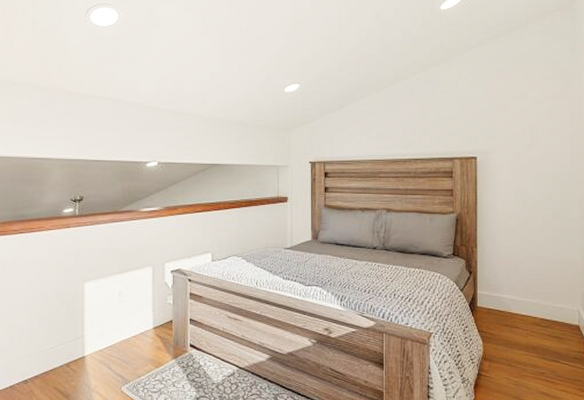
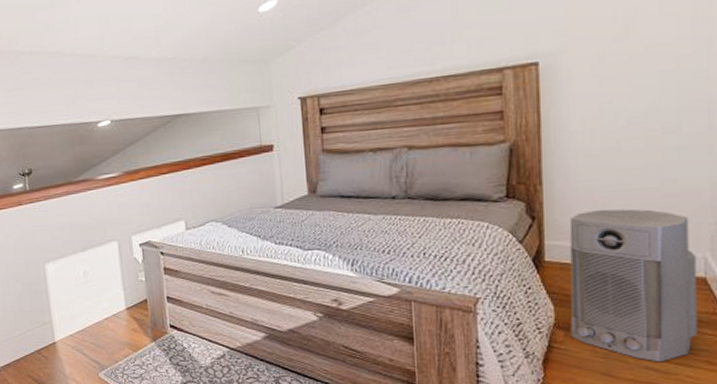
air purifier: none [493,269,574,389] -> present [569,209,697,363]

